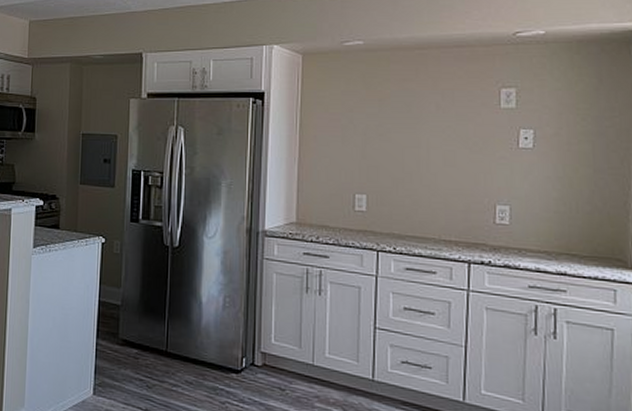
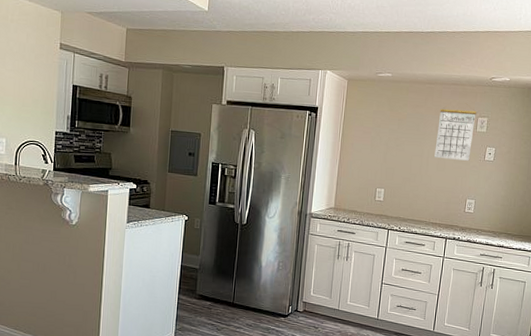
calendar: none [437,79,497,150] -> present [434,107,476,161]

